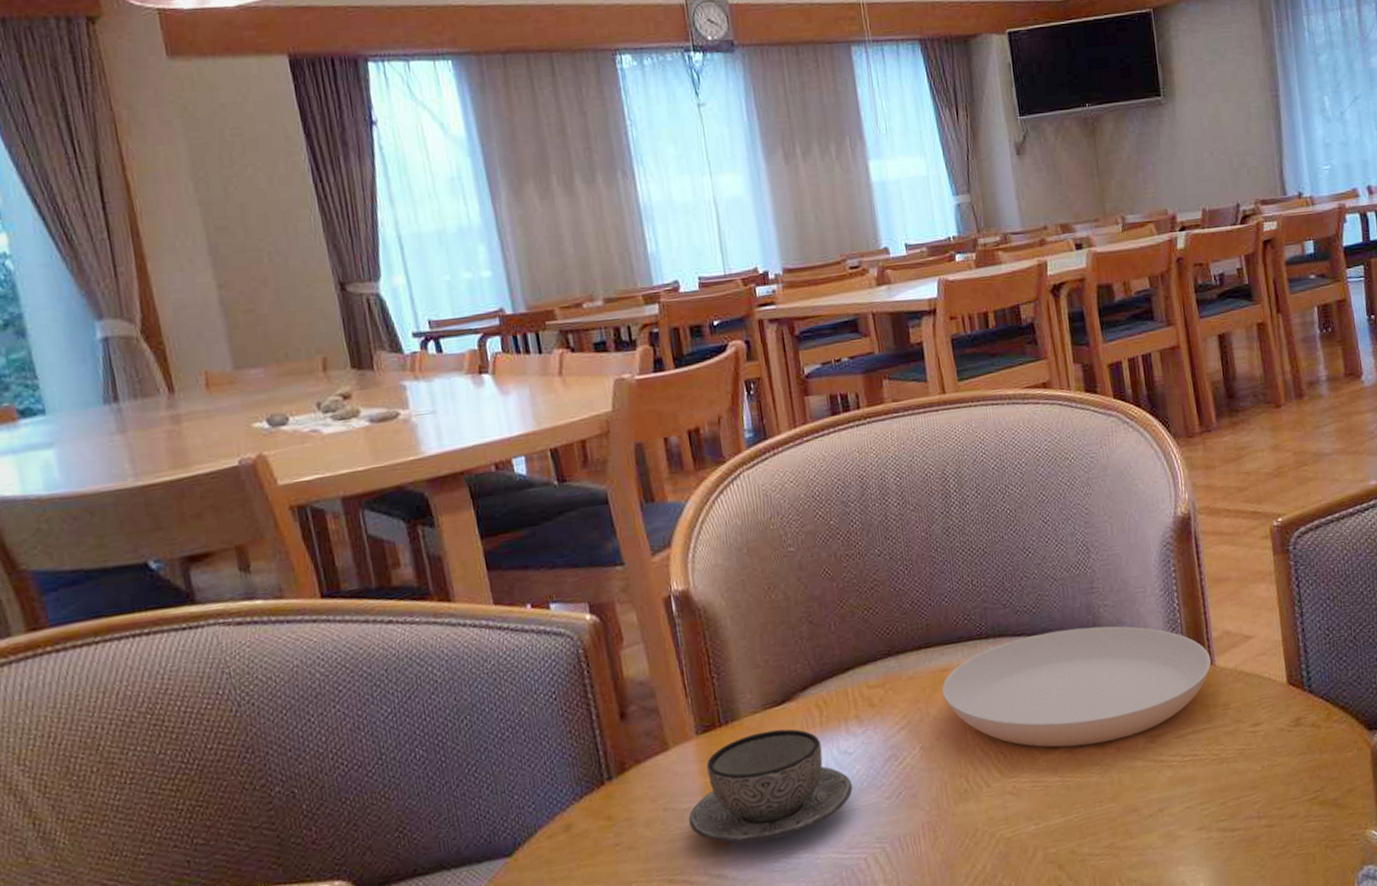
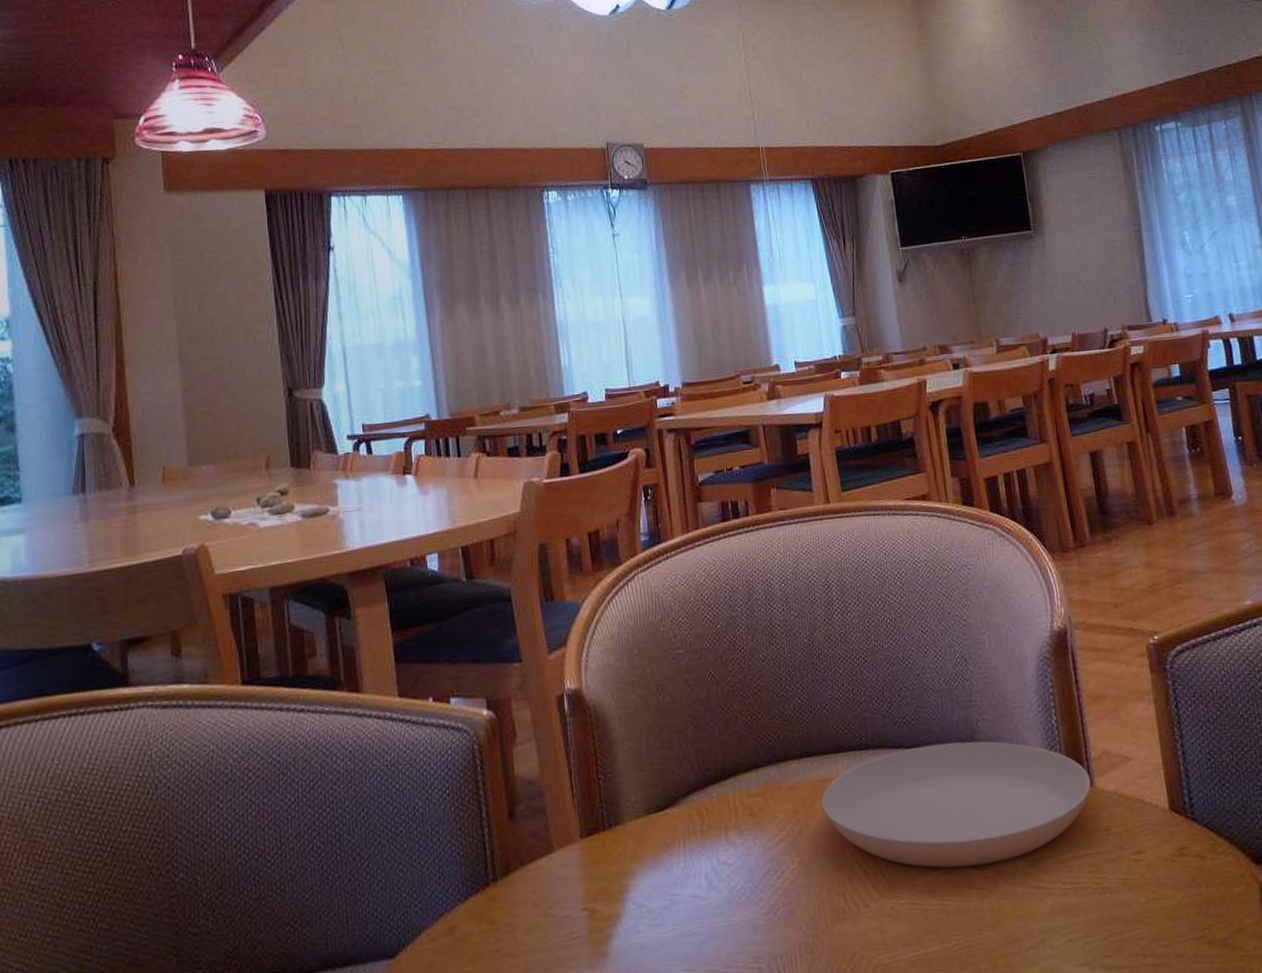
teacup: present [688,729,853,844] -> none [568,835,731,956]

